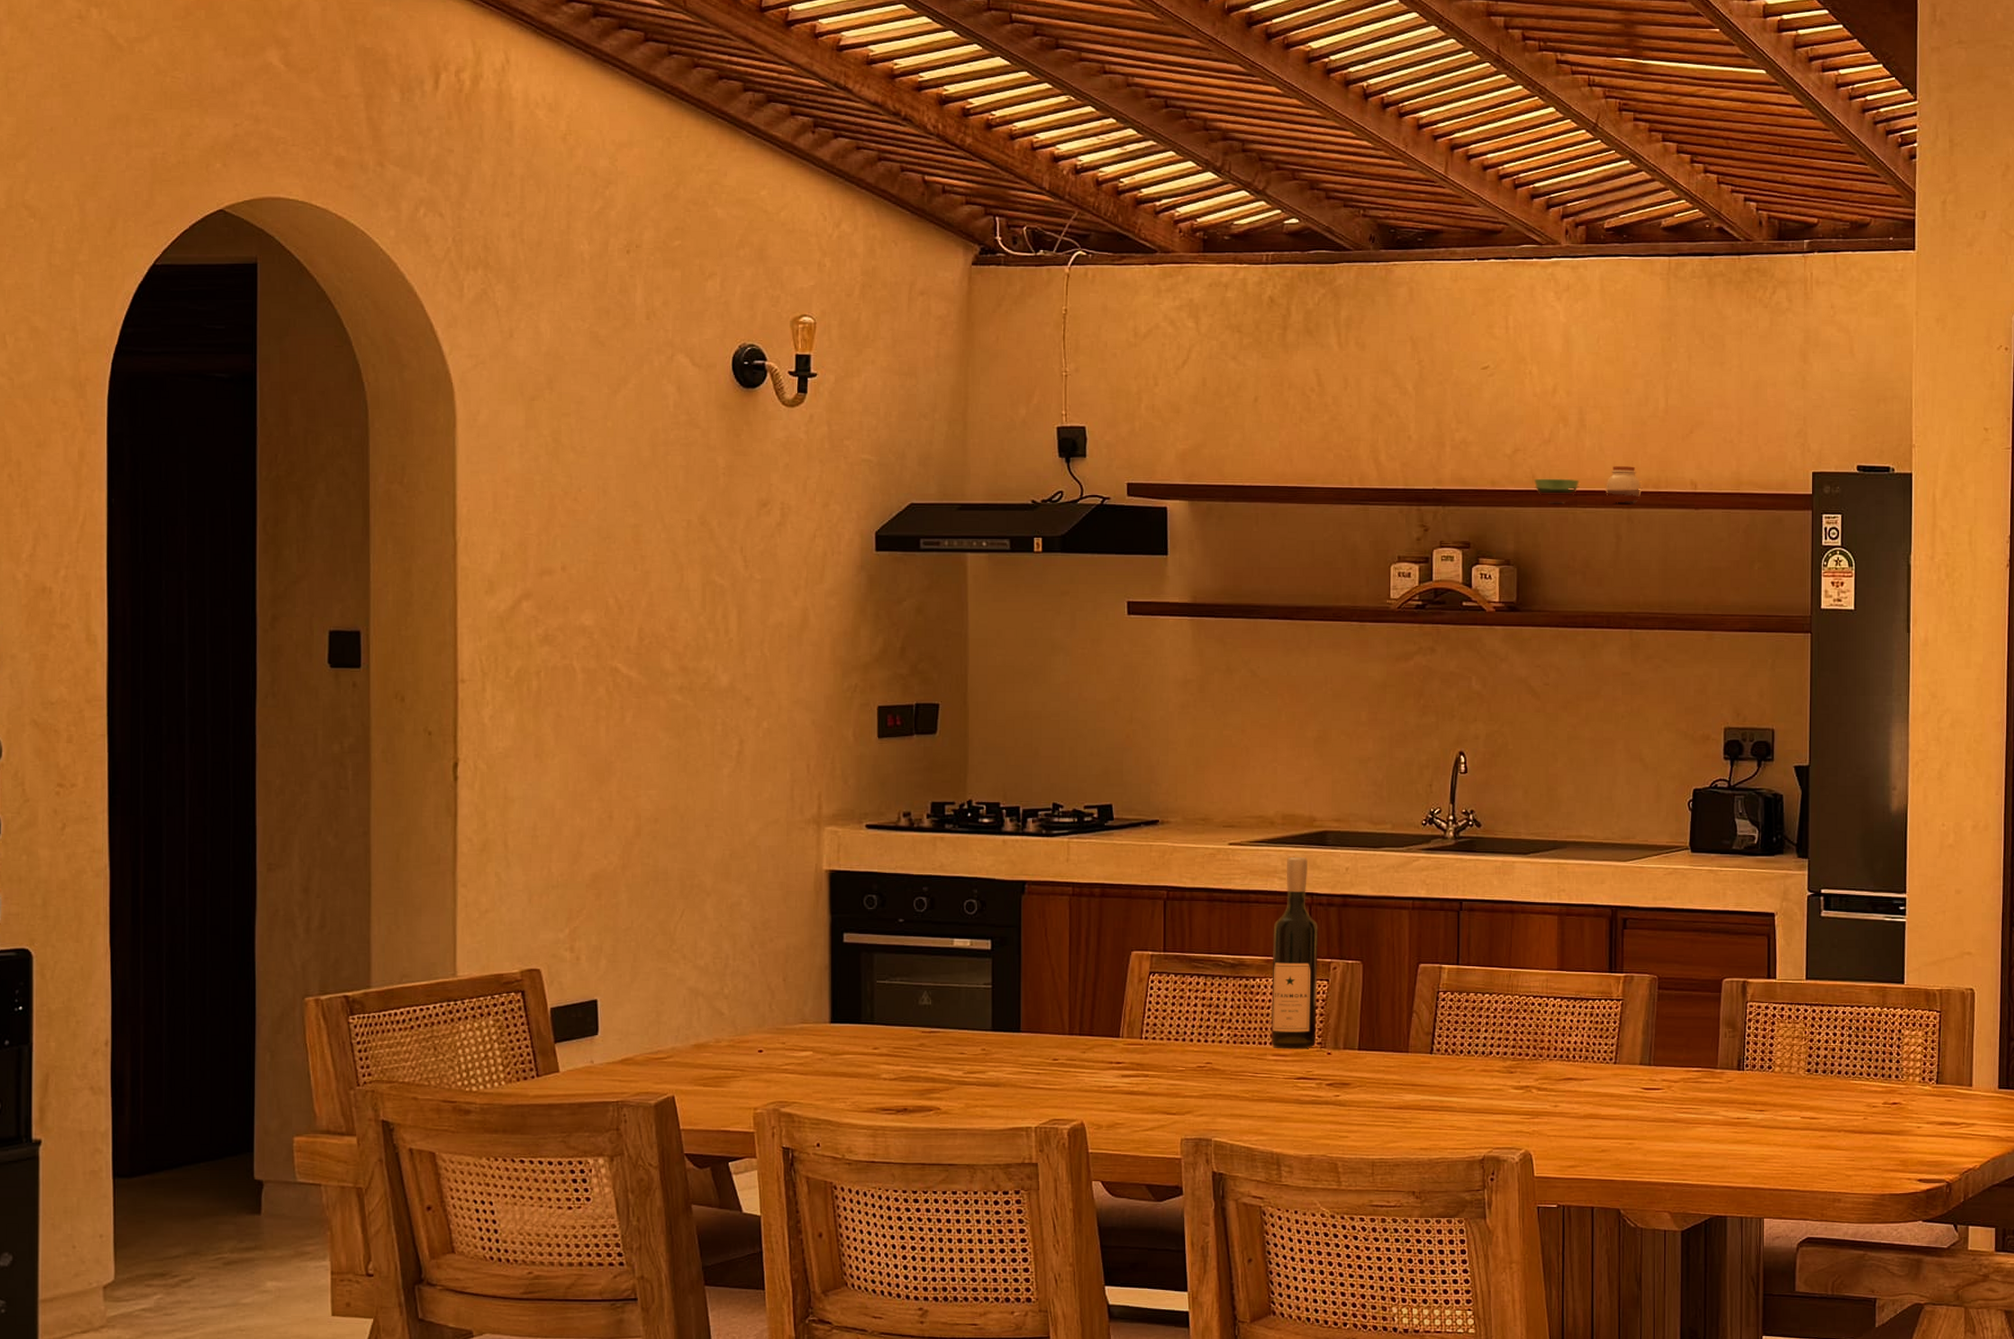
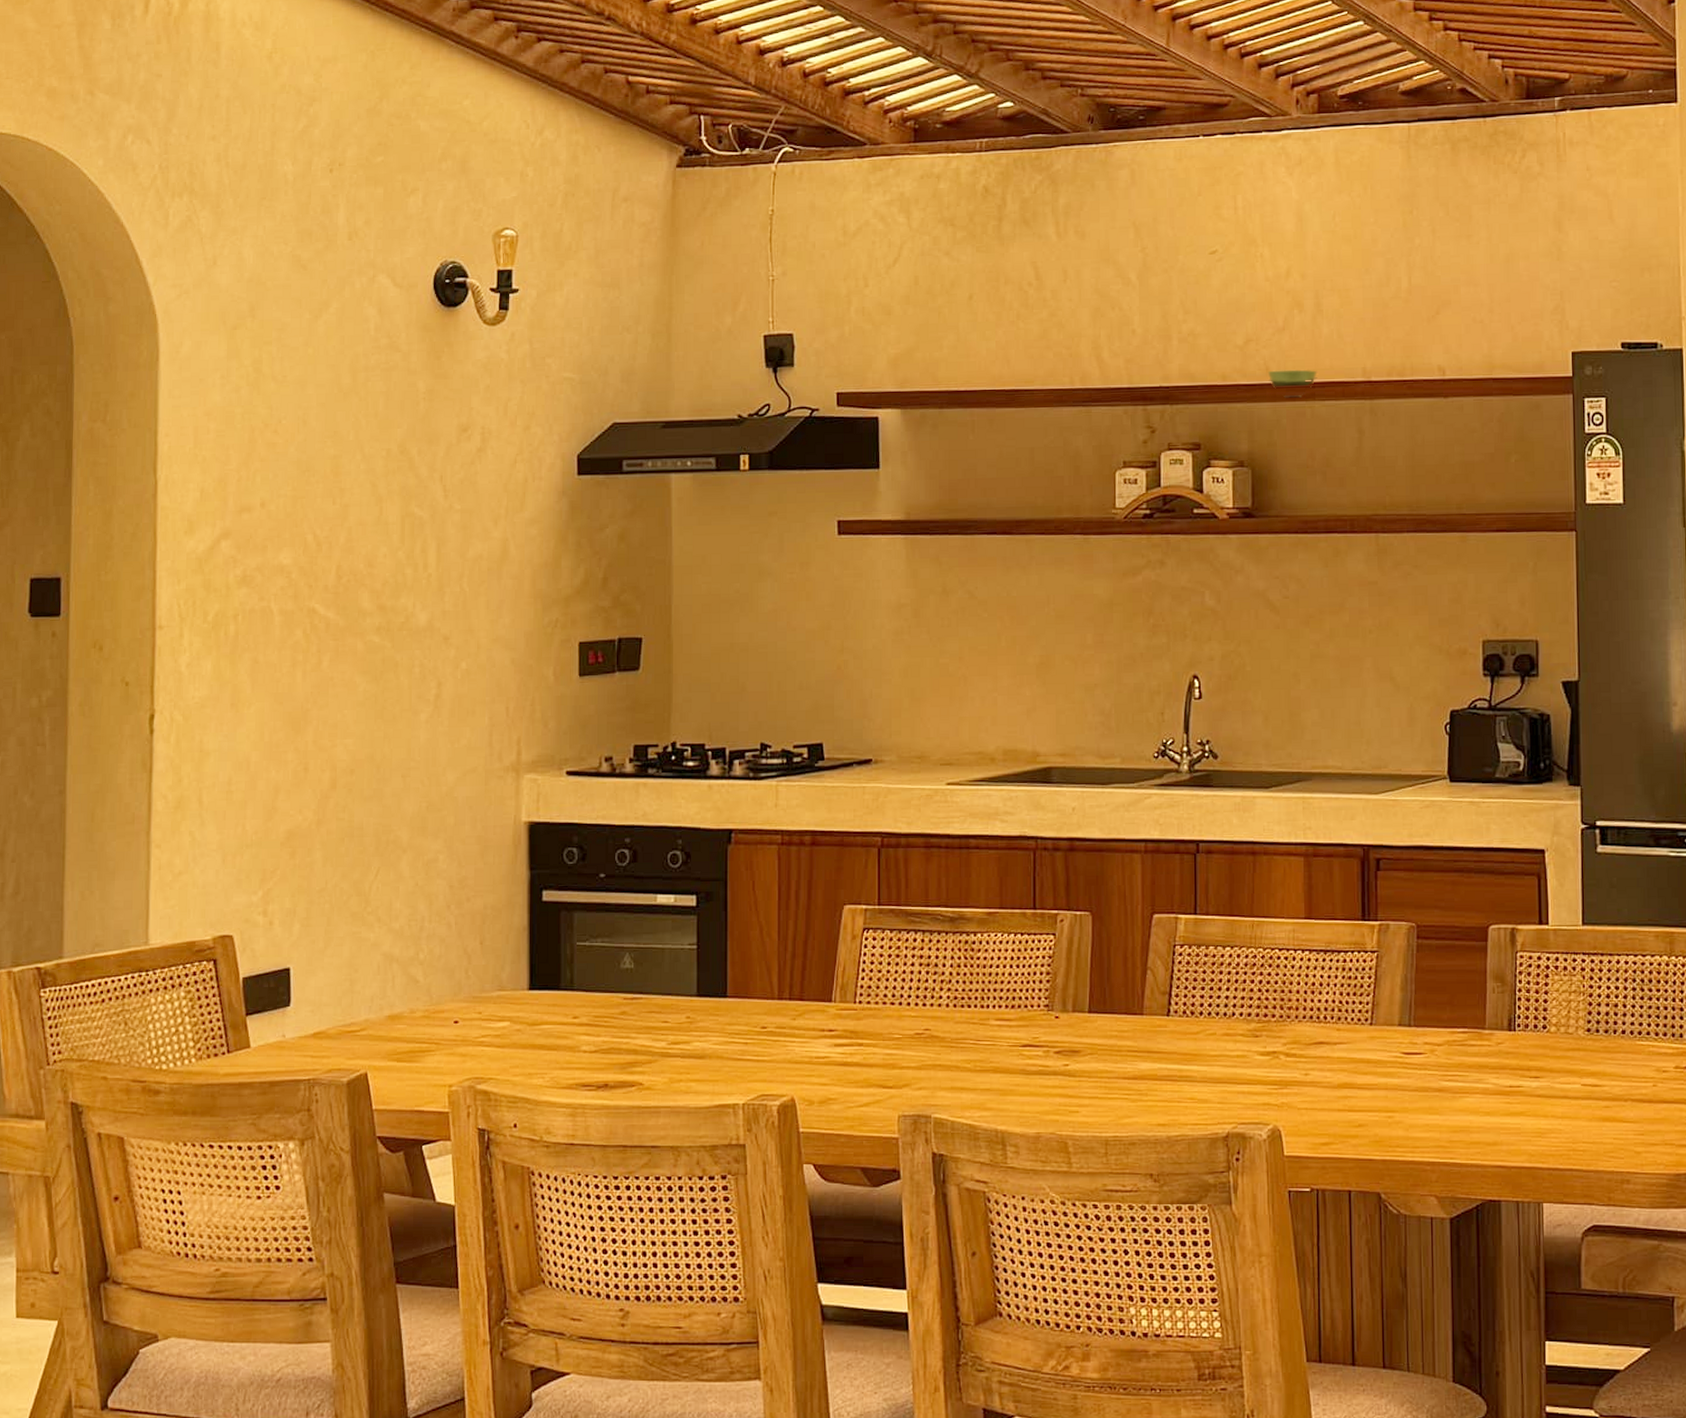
bottle: present [1271,857,1318,1049] -> none [994,797,1044,1013]
jar: present [1606,466,1642,506] -> none [1346,353,1385,397]

